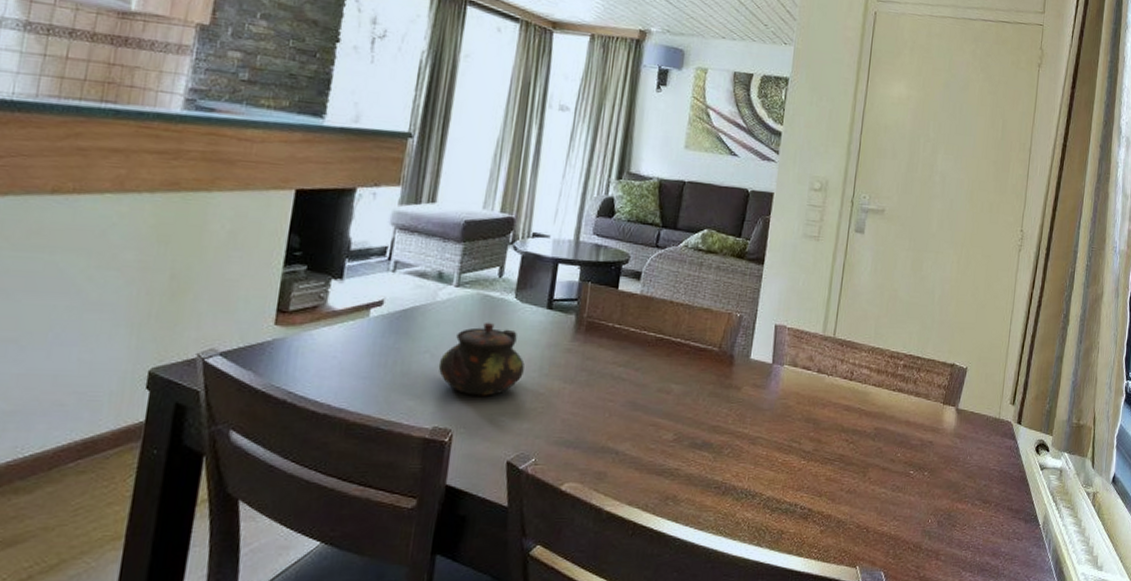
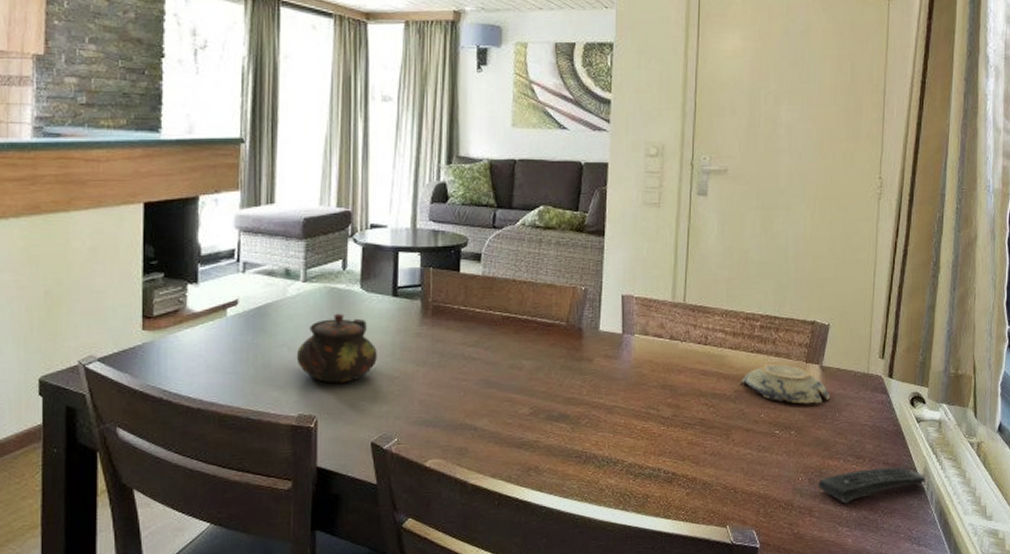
decorative bowl: none [882,404,963,446] -> present [742,364,829,404]
remote control: none [946,514,1045,548] -> present [819,467,926,504]

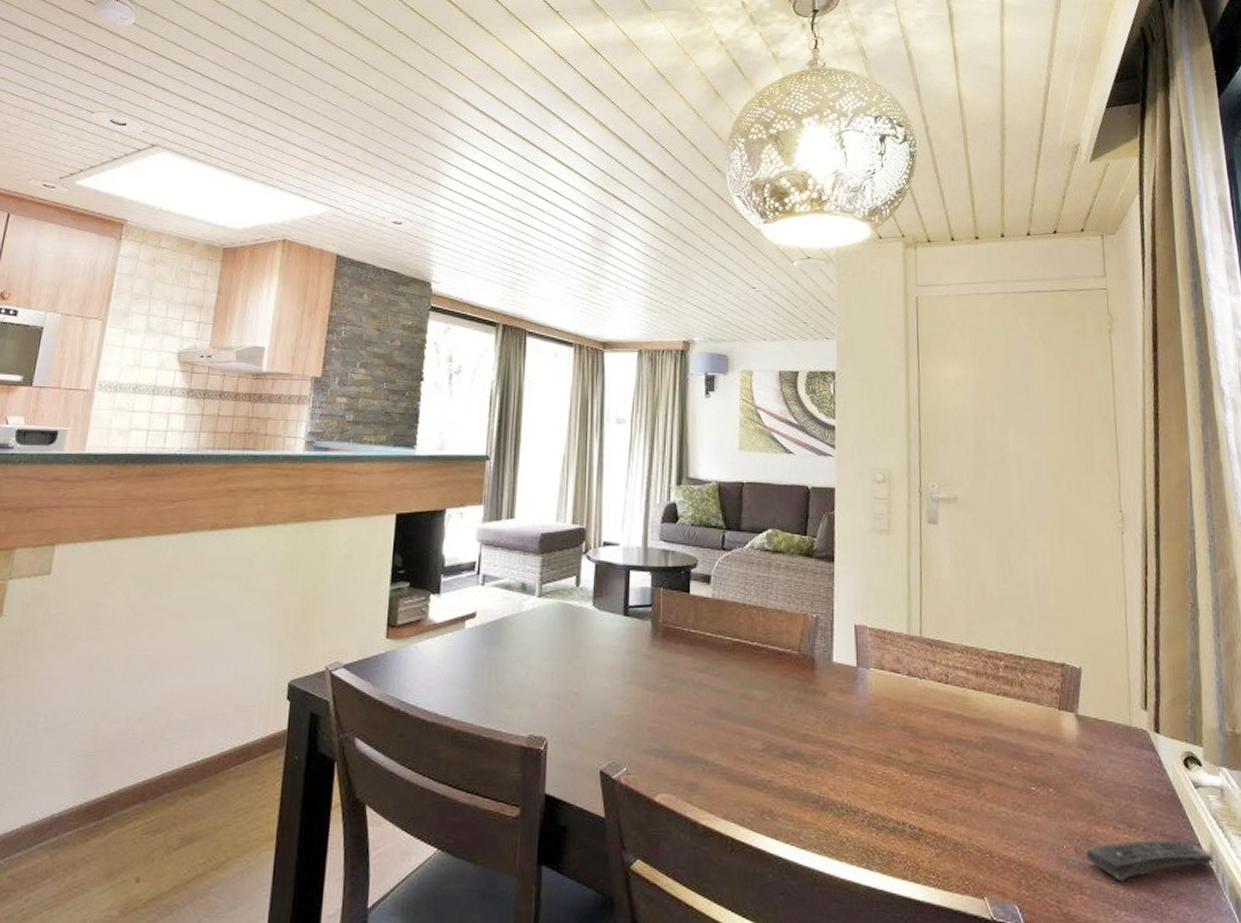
teapot: present [296,313,377,384] -> none [529,630,608,704]
decorative bowl: present [742,364,829,404] -> none [989,709,1089,758]

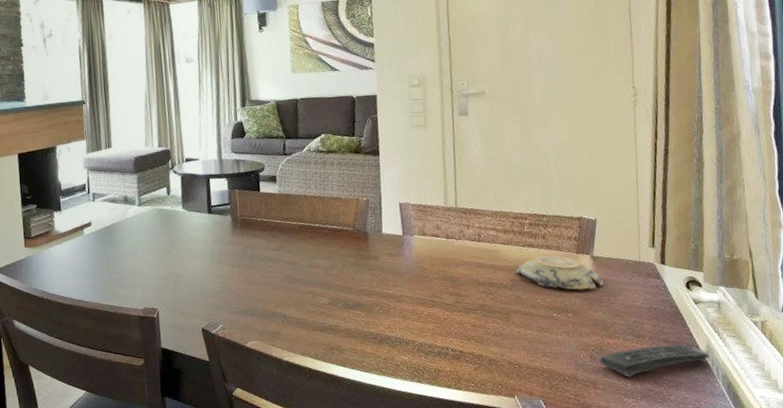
decorative bowl: none [989,709,1089,758] -> present [516,255,603,290]

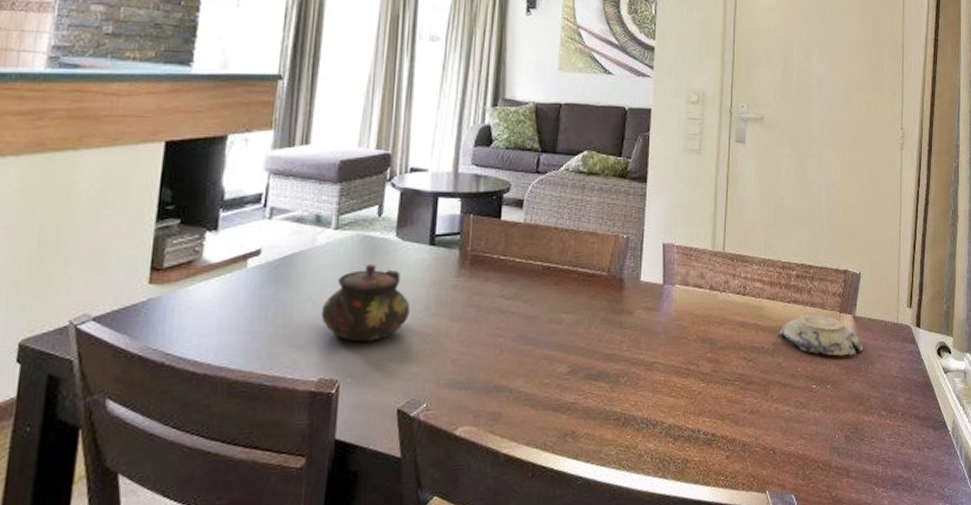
teapot: none [138,228,200,283] -> present [320,263,410,343]
remote control: present [600,345,710,377] -> none [855,421,955,462]

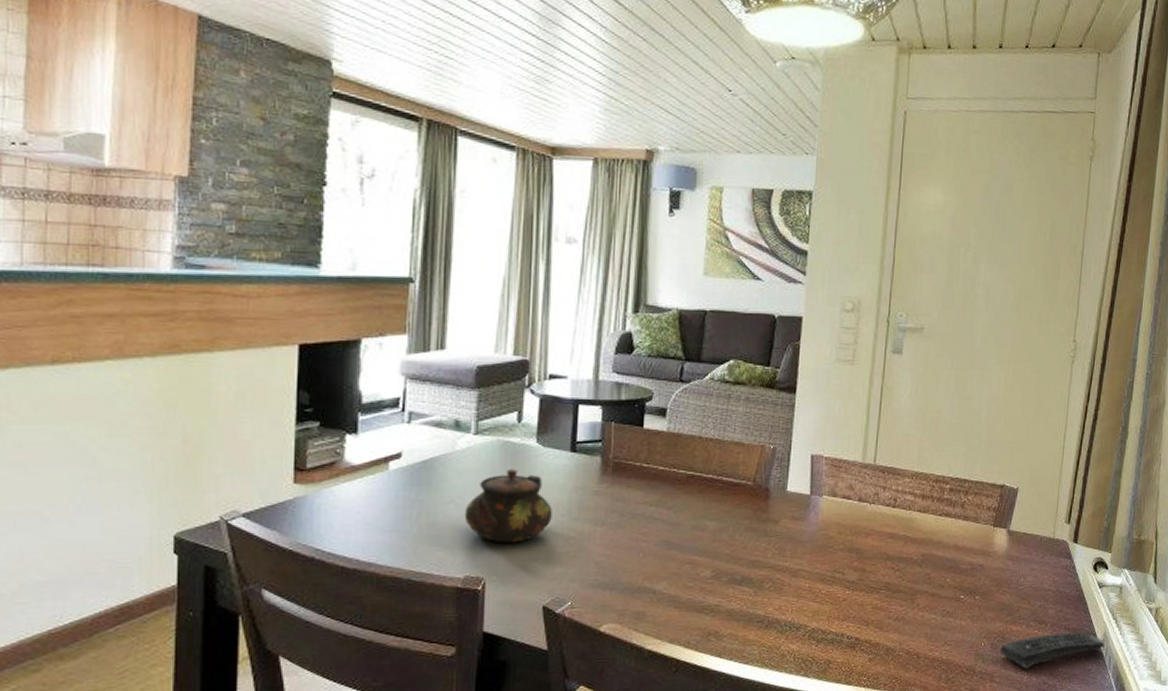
decorative bowl: present [779,314,862,356] -> none [929,528,1015,569]
remote control: none [855,421,955,462] -> present [1000,633,1105,669]

